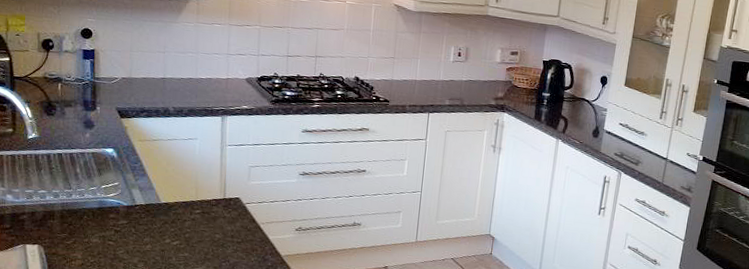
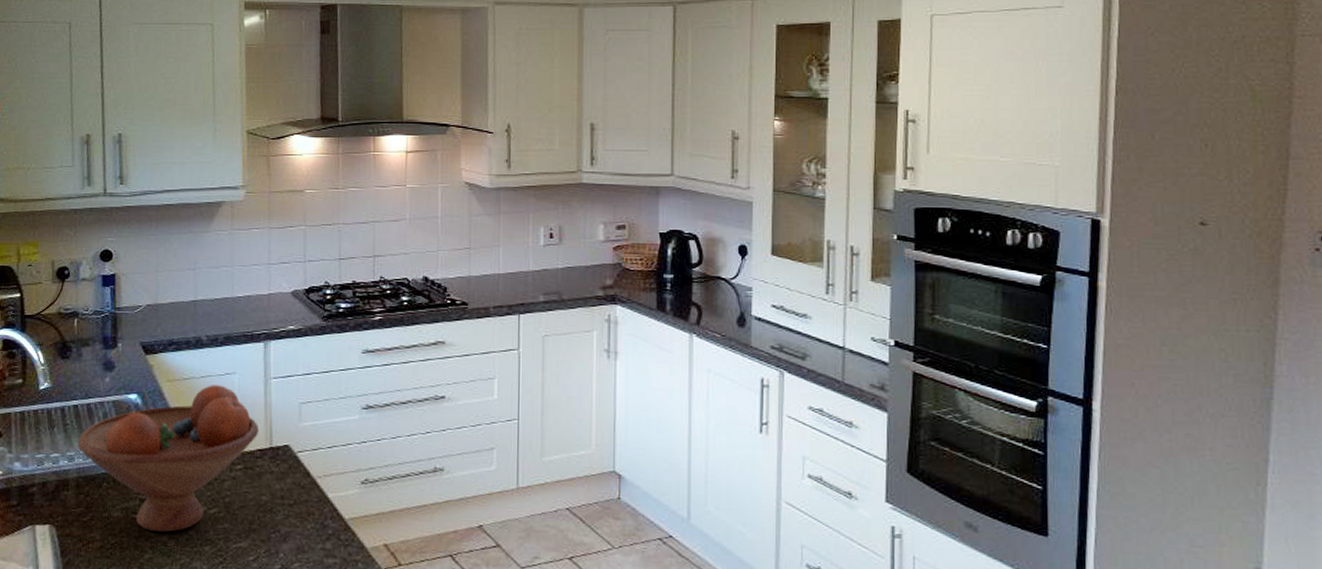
fruit bowl: none [61,146,216,257] -> present [77,385,260,532]

